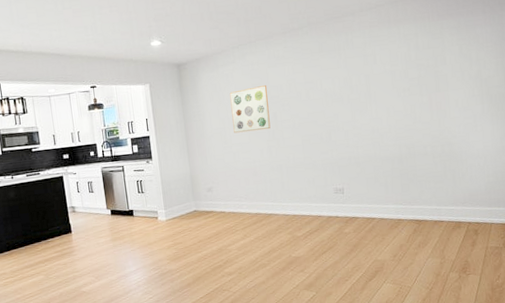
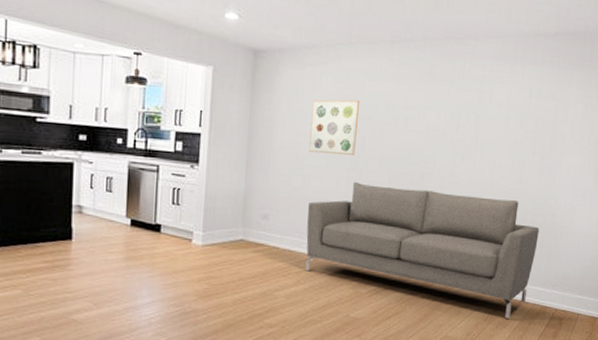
sofa: none [241,138,441,238] -> present [305,181,540,319]

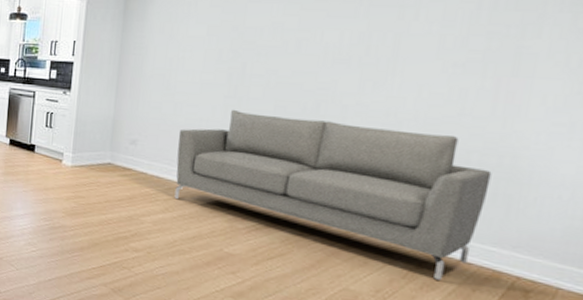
wall art: present [309,99,359,156] -> none [181,24,240,83]

